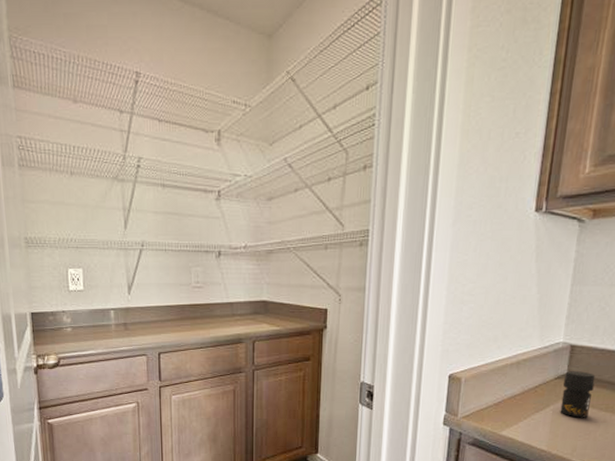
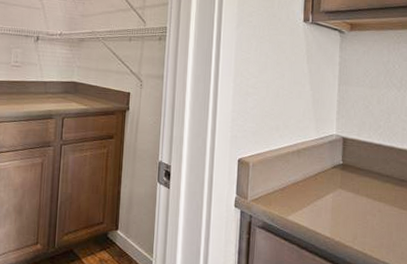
jar: present [560,371,596,418] -> none [339,161,367,207]

